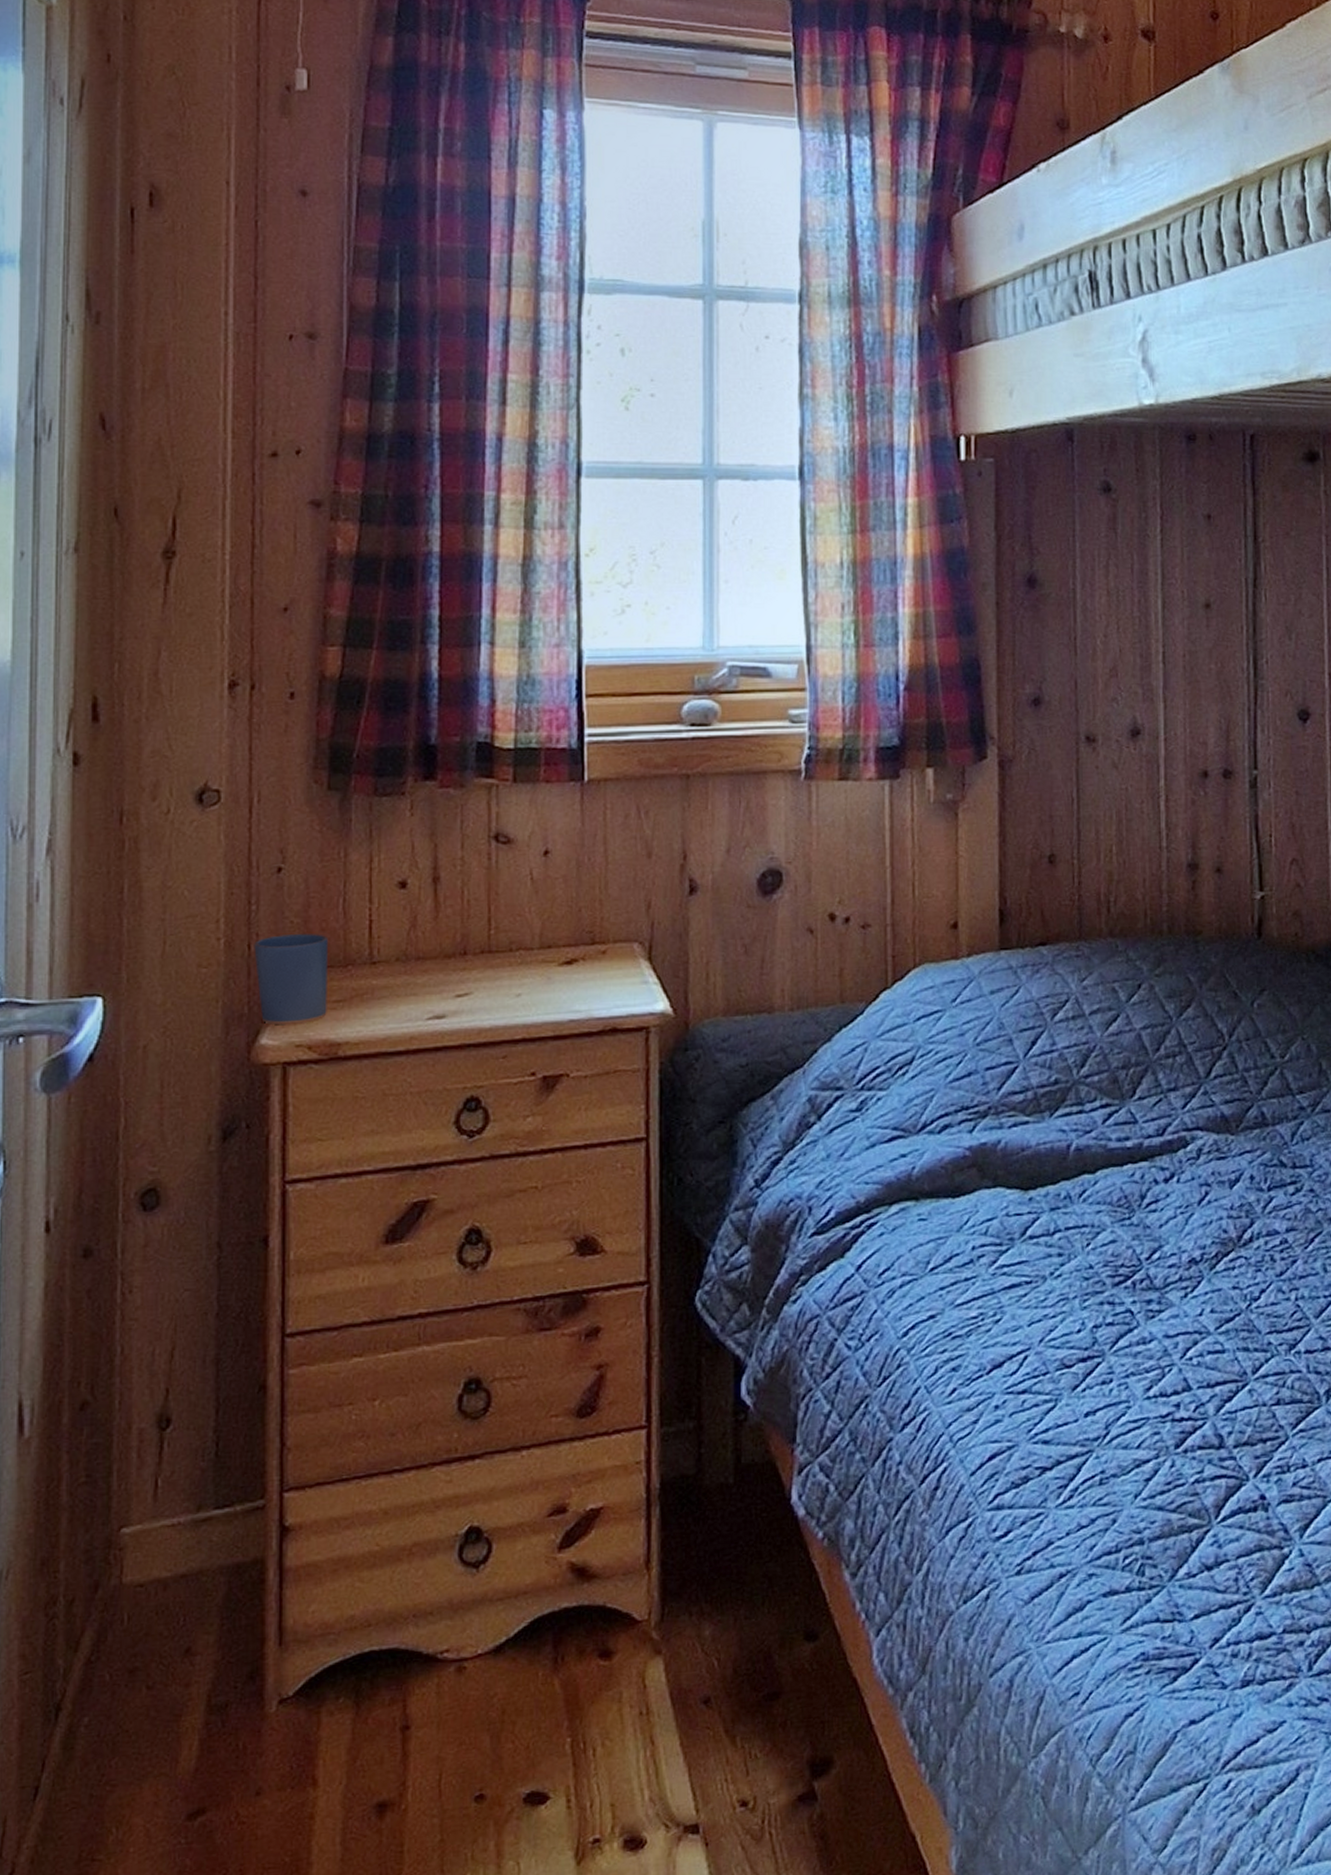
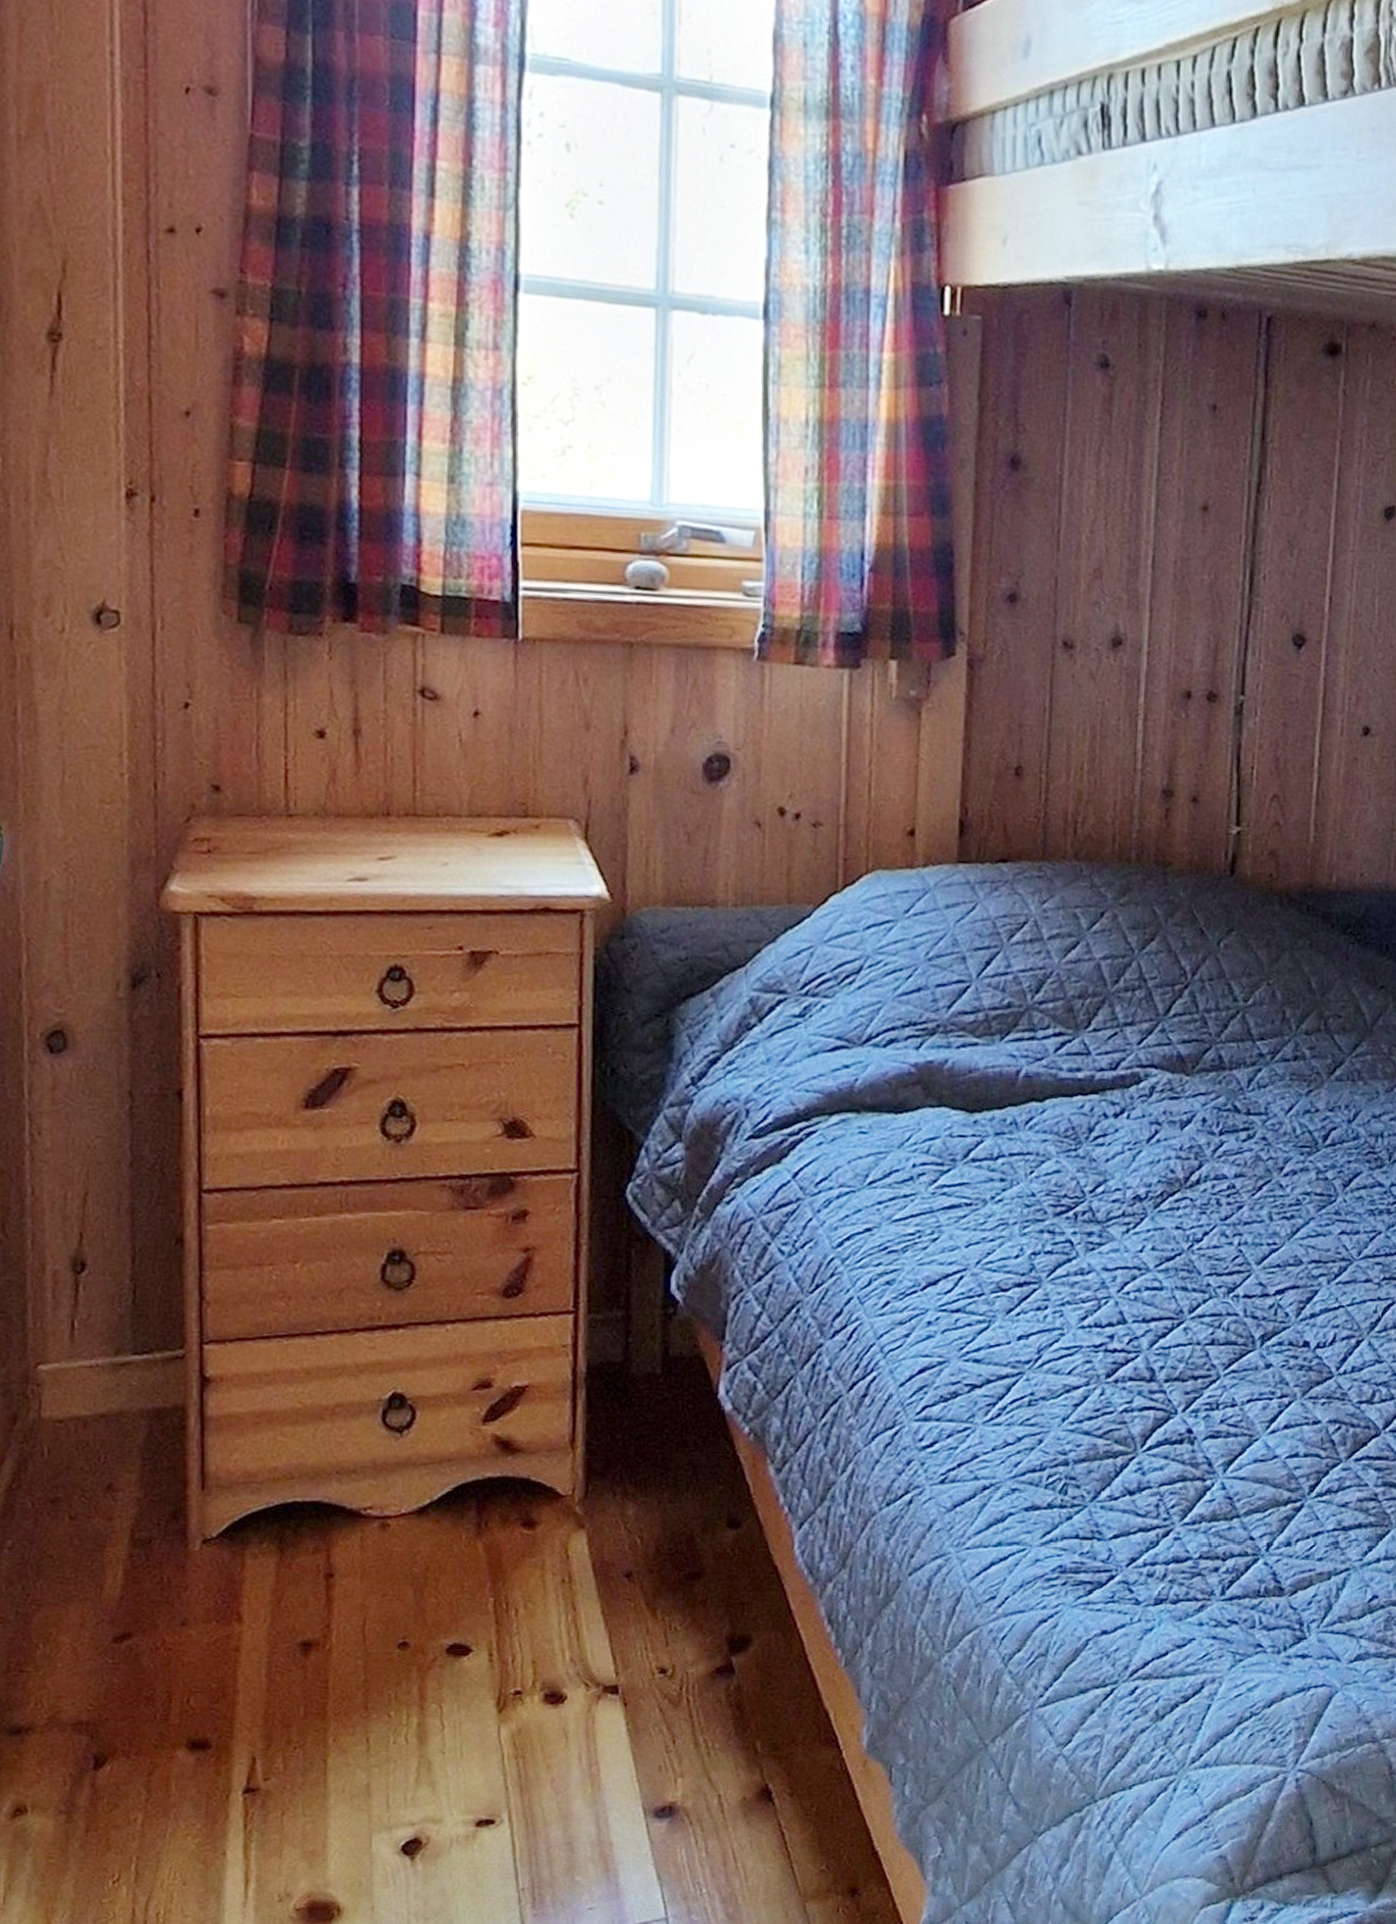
mug: present [254,934,329,1026] -> none [160,776,242,874]

